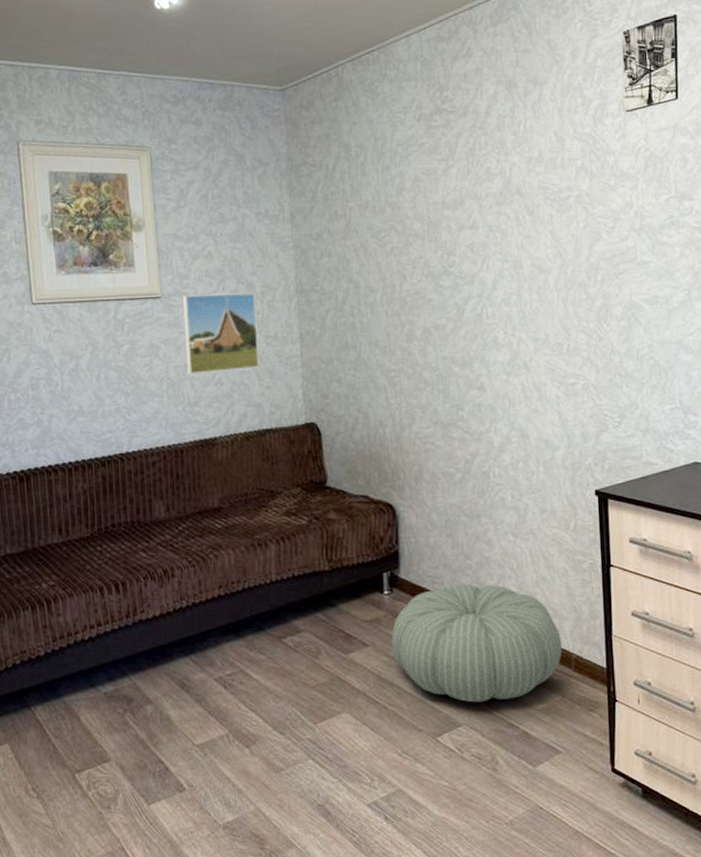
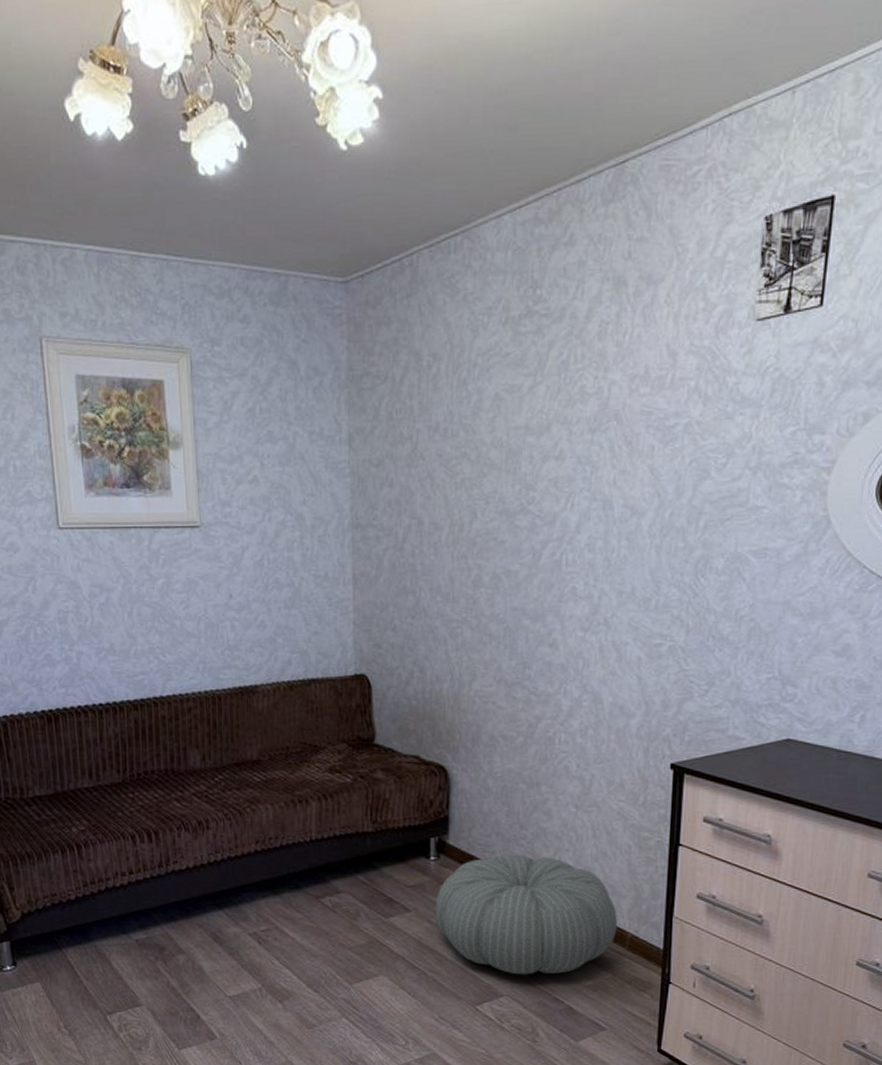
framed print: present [183,292,259,375] -> none [224,525,307,615]

